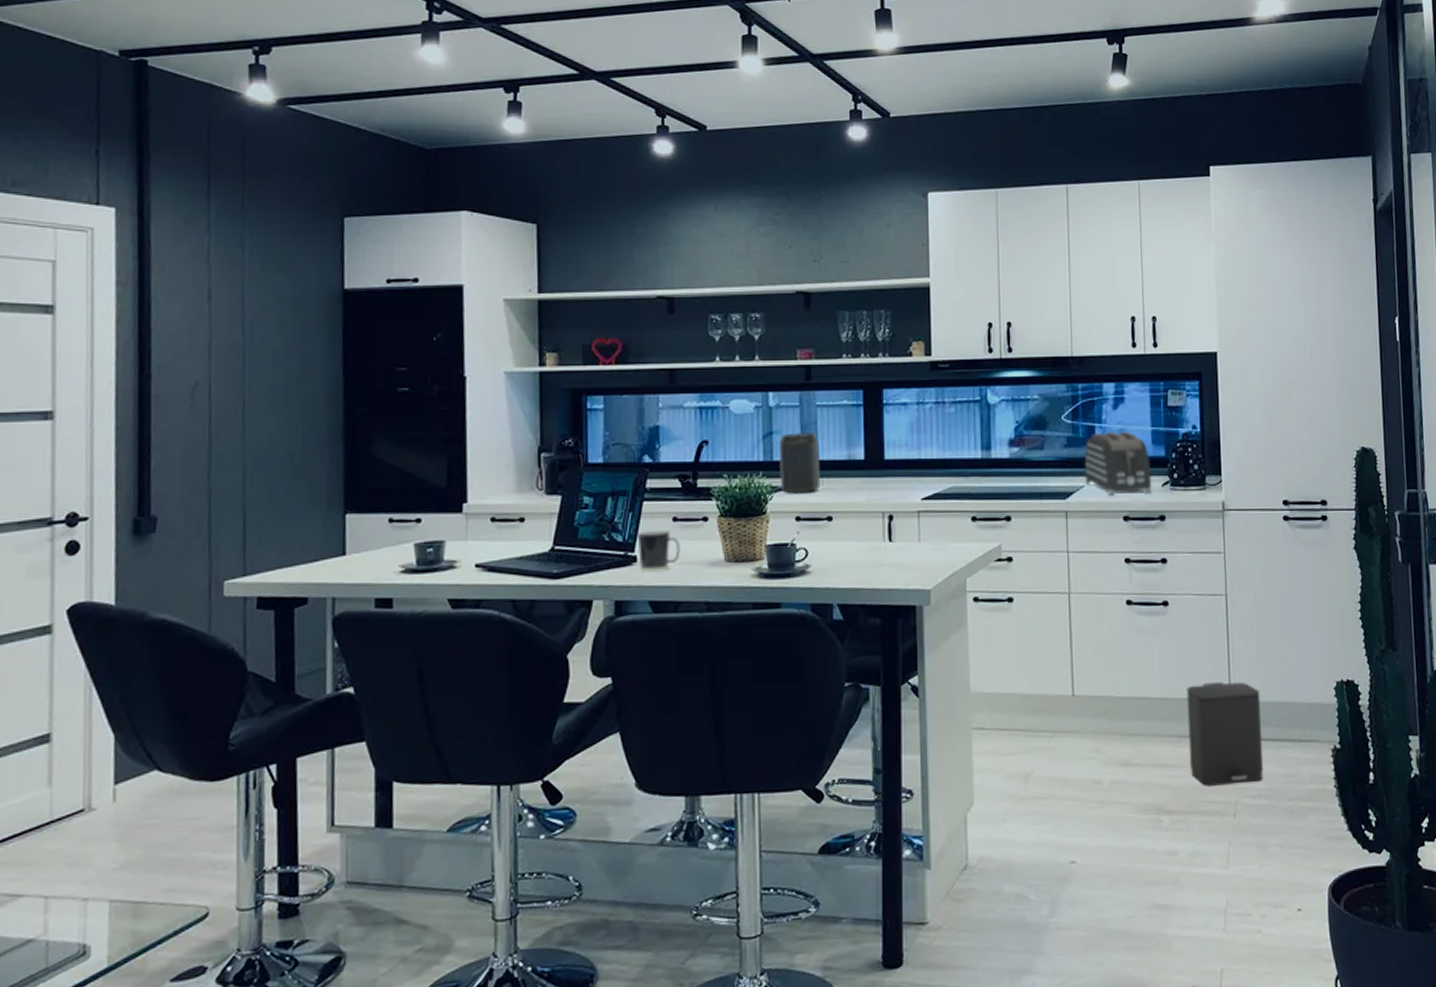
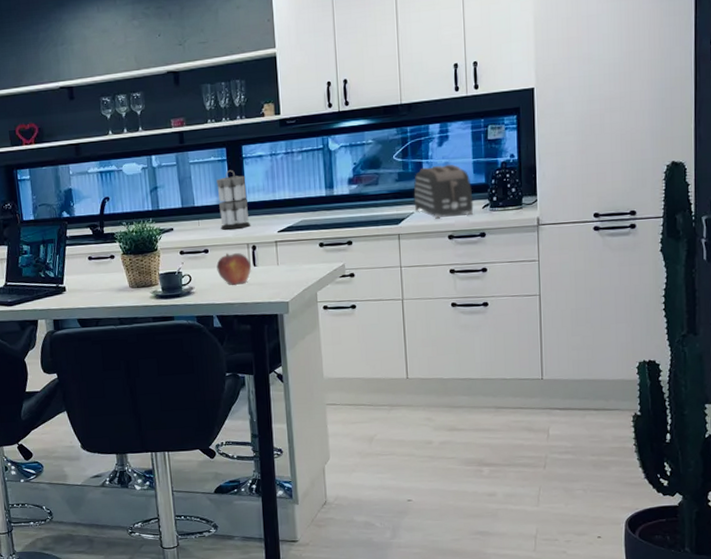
mug: present [637,530,681,572] -> none [64,267,97,298]
soda can: present [778,432,821,494] -> none [162,185,197,234]
fruit: none [842,522,885,565] -> present [216,253,251,285]
spice rack: none [849,417,887,493] -> present [216,169,250,230]
pedal bin: present [1186,682,1264,786] -> none [504,365,571,445]

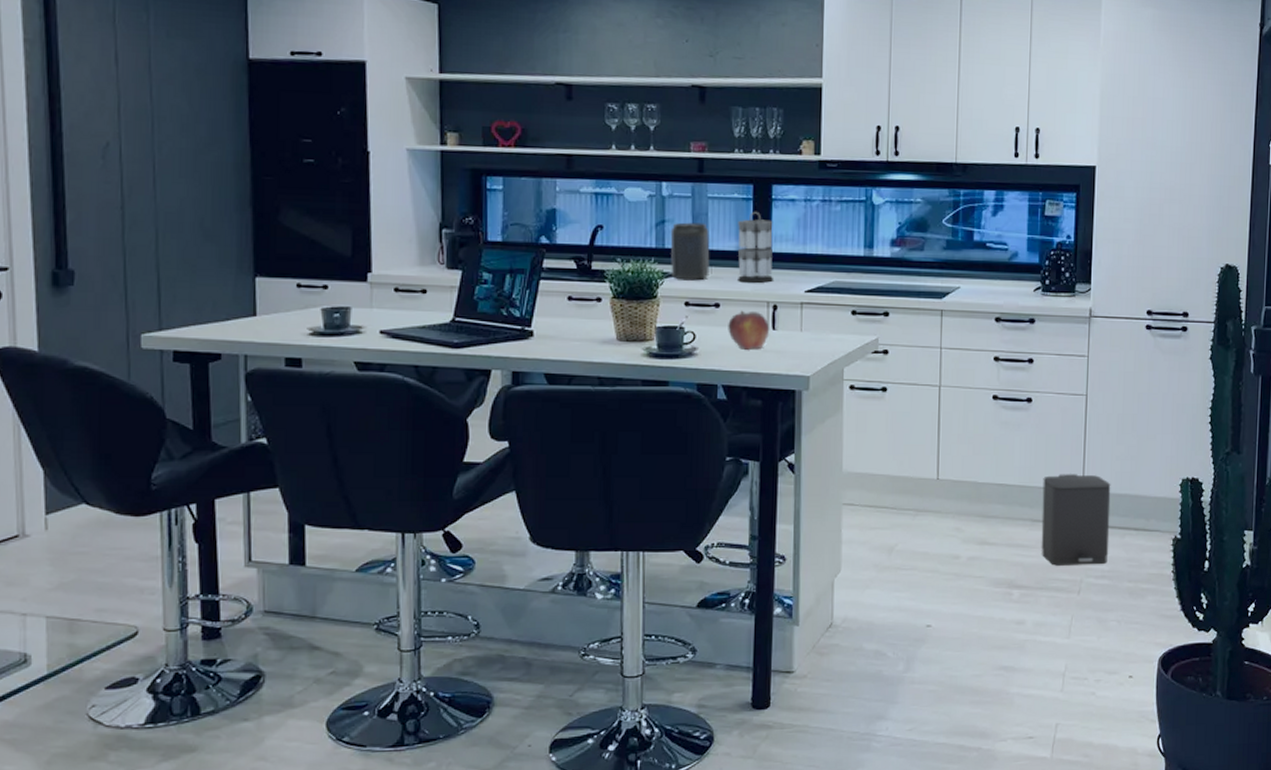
soda can: none [162,185,197,234] -> present [670,222,710,281]
toaster: present [413,164,474,220] -> none [961,236,1025,299]
pedal bin: none [504,365,571,445] -> present [1041,474,1111,566]

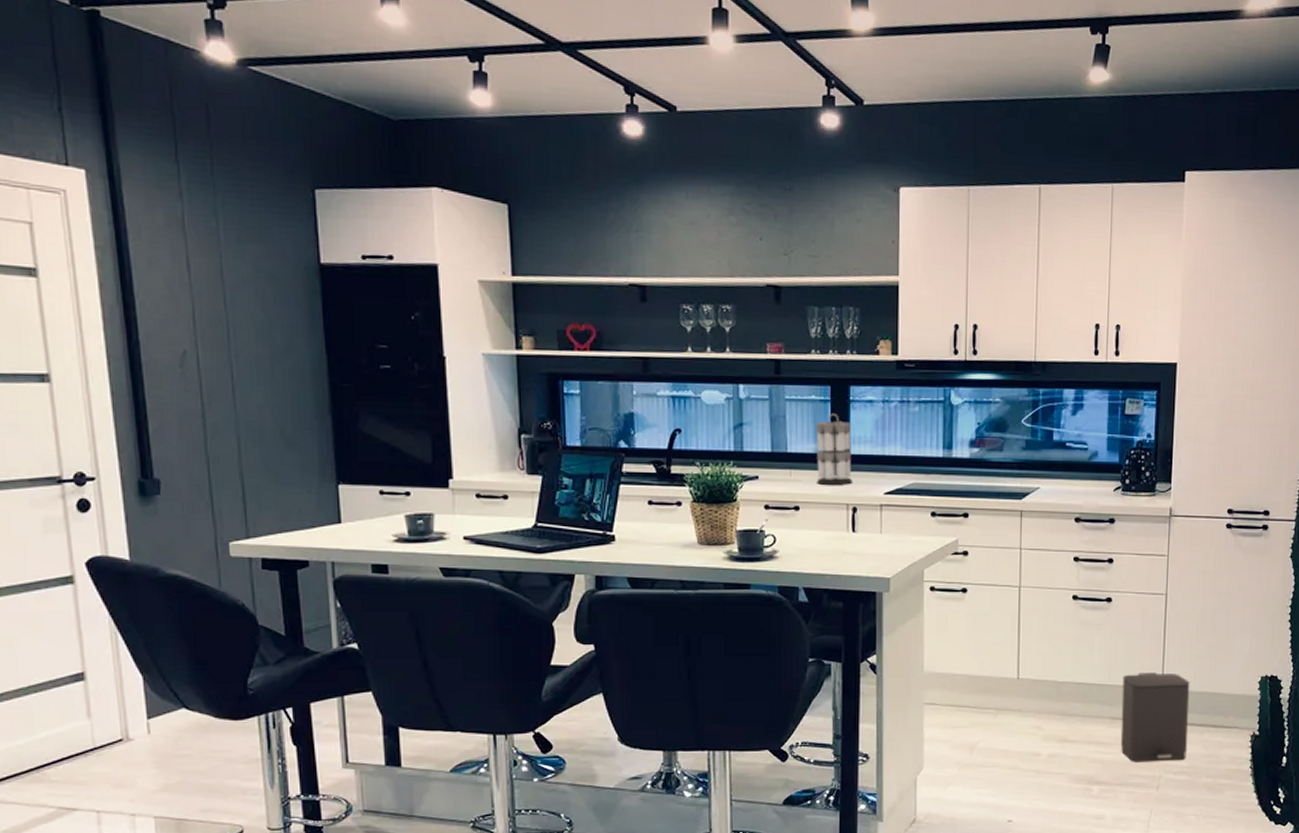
soda can: present [670,222,710,281] -> none [748,425,789,484]
fruit: present [728,310,769,350] -> none [808,513,849,552]

